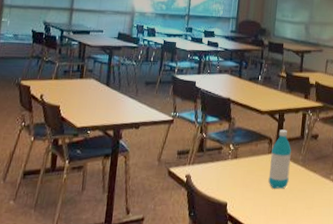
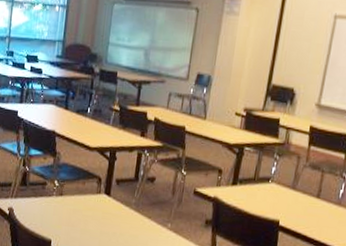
water bottle: present [268,129,292,189] -> none [96,169,124,232]

